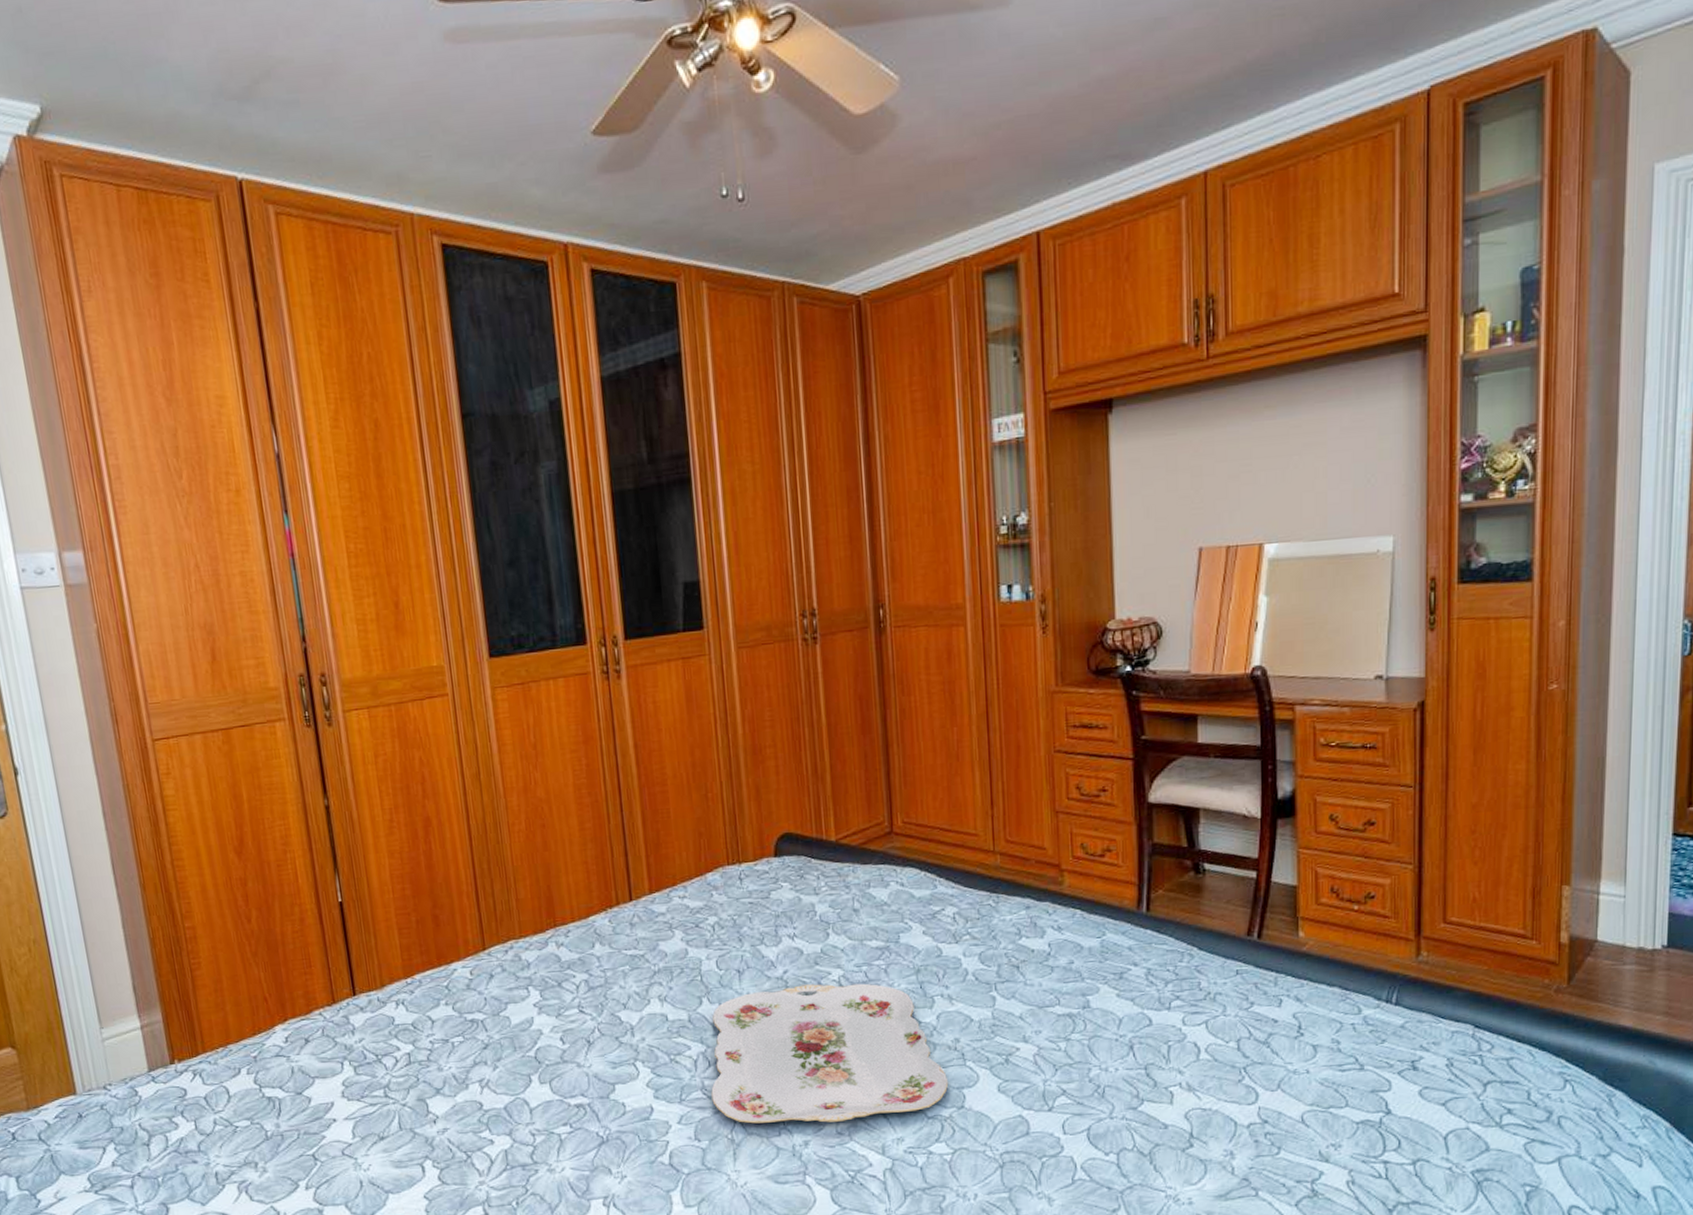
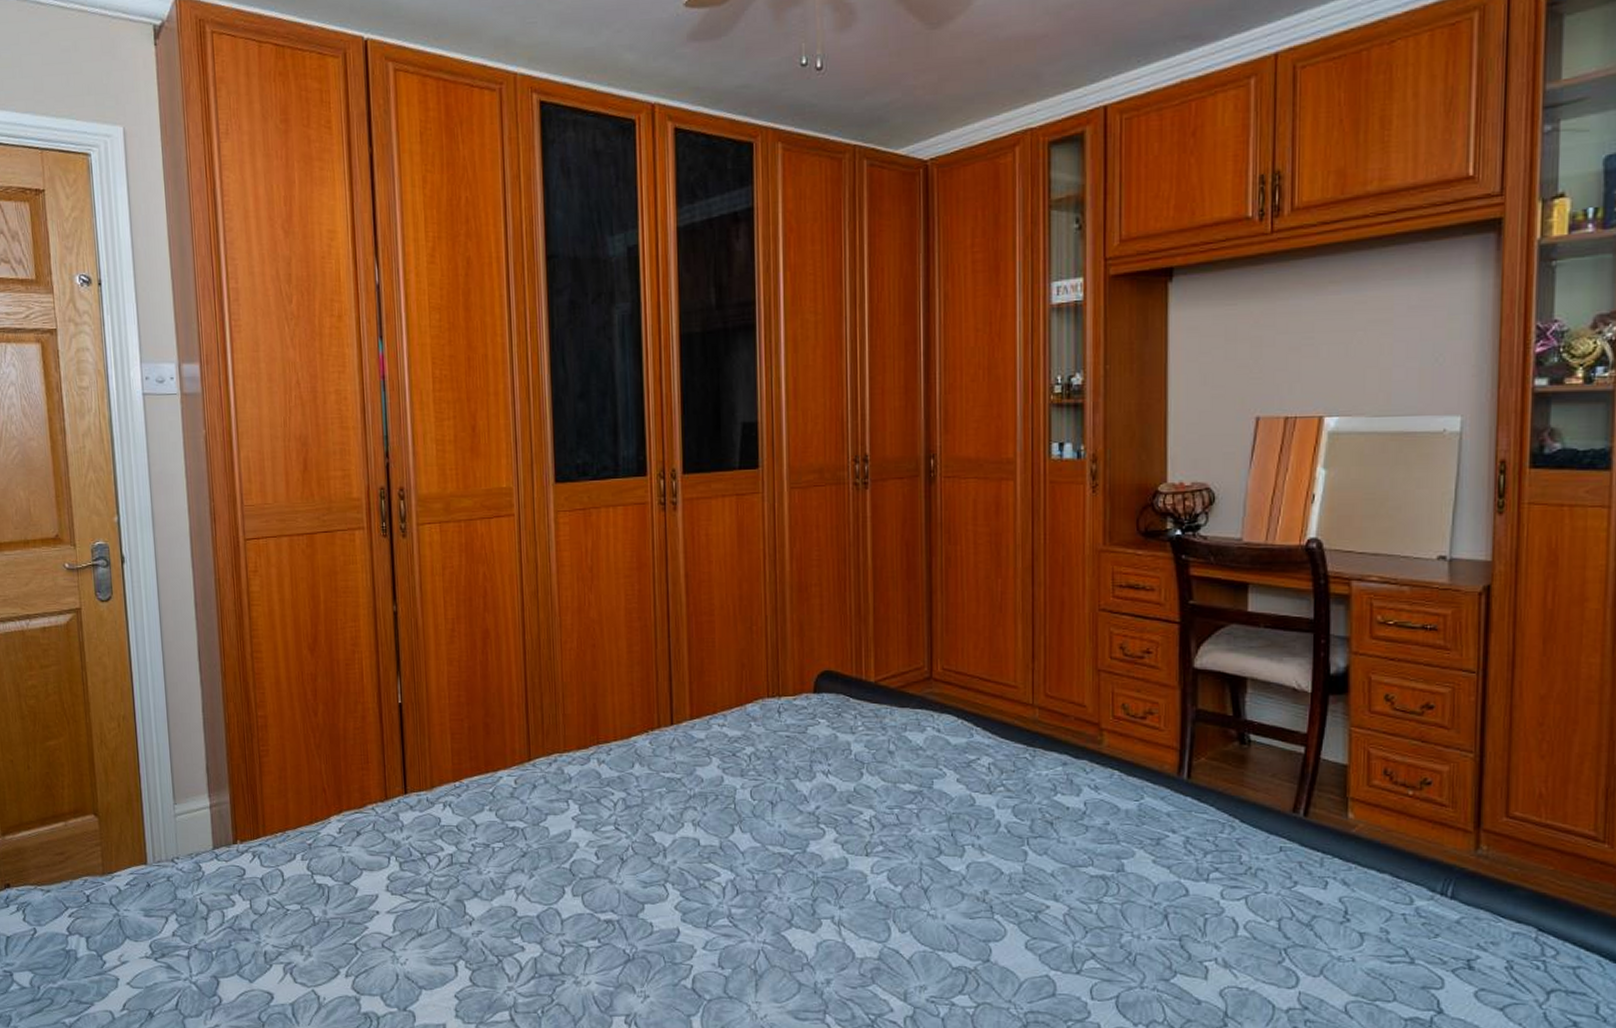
serving tray: present [711,983,949,1124] -> none [737,822,975,963]

